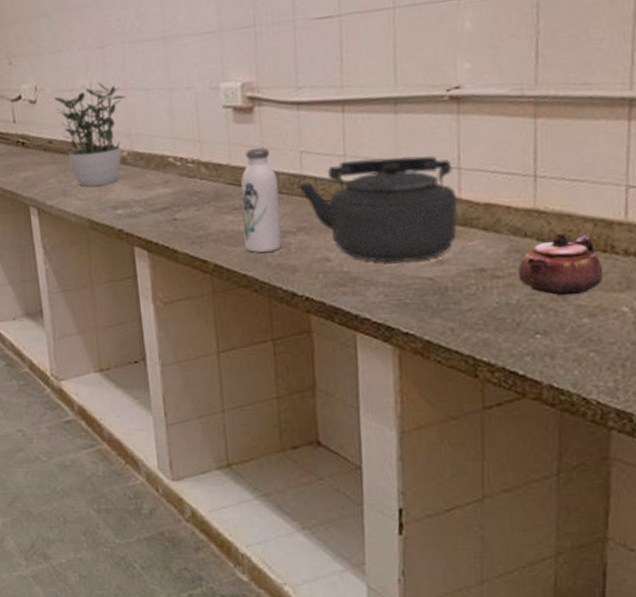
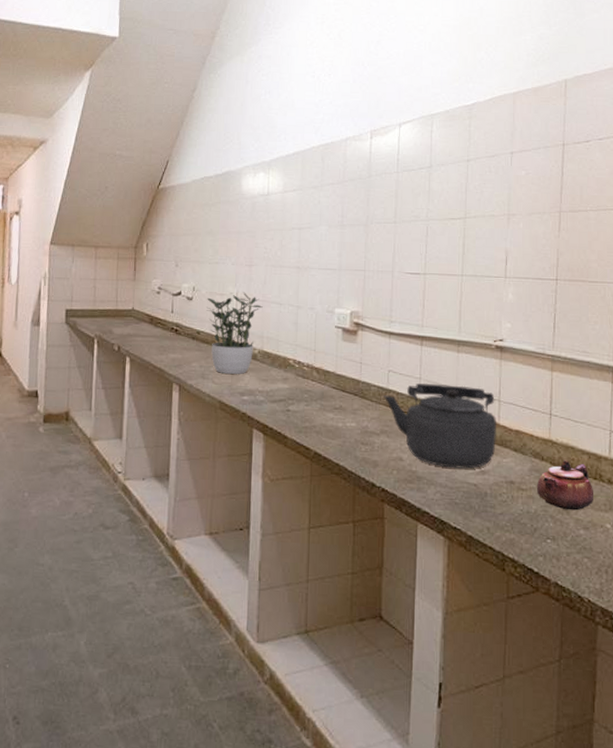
water bottle: present [240,148,282,253] -> none [340,363,370,447]

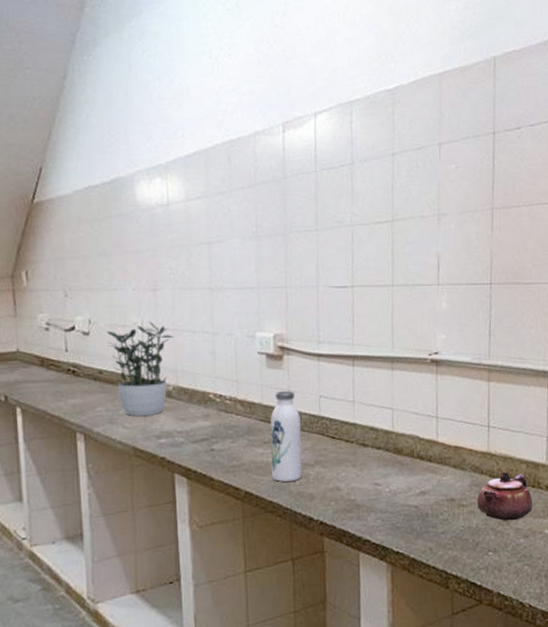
water bottle: none [340,363,370,447] -> present [270,391,302,482]
kettle: present [384,383,497,469] -> none [316,405,436,493]

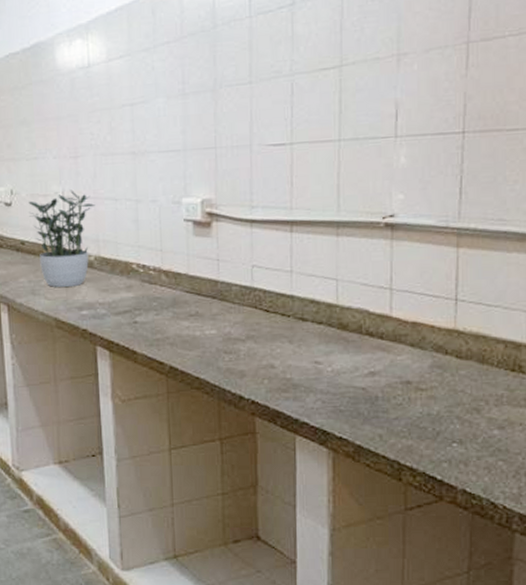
water bottle: present [270,391,302,482] -> none [197,260,232,357]
teapot: present [477,471,533,521] -> none [440,351,512,409]

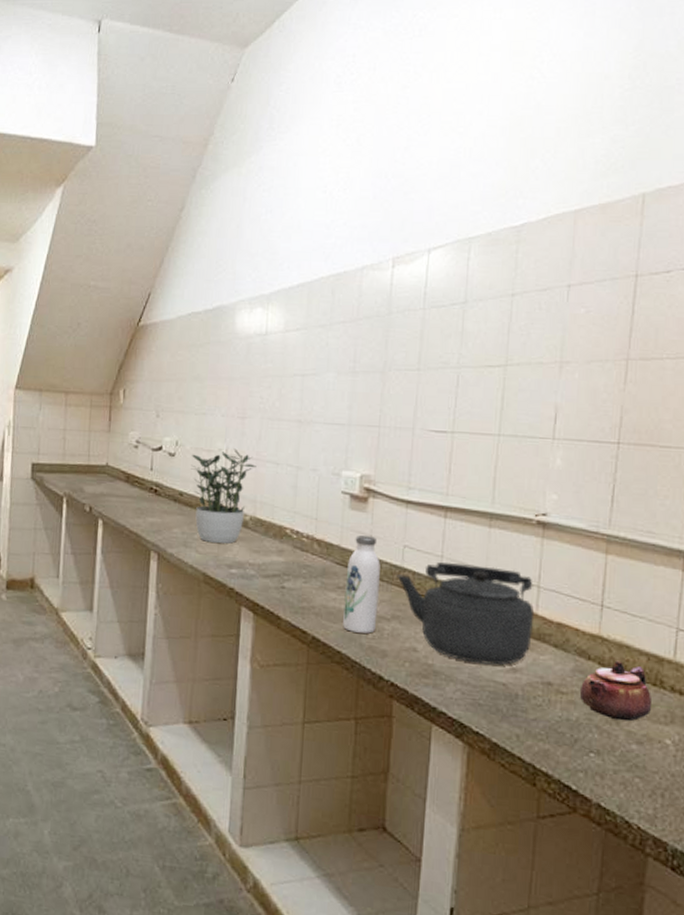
water bottle: none [197,260,232,357] -> present [343,535,381,634]
kettle: none [248,275,389,372] -> present [397,562,535,665]
teapot: none [440,351,512,409] -> present [580,660,653,722]

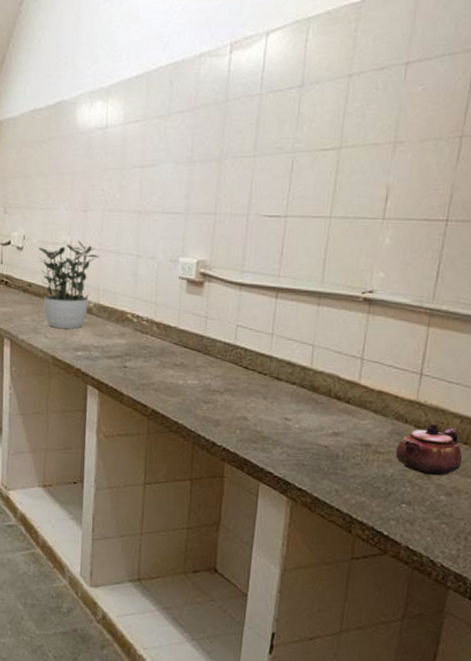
water bottle: present [343,535,381,634] -> none [180,317,215,405]
kettle: present [397,562,535,665] -> none [230,339,358,430]

